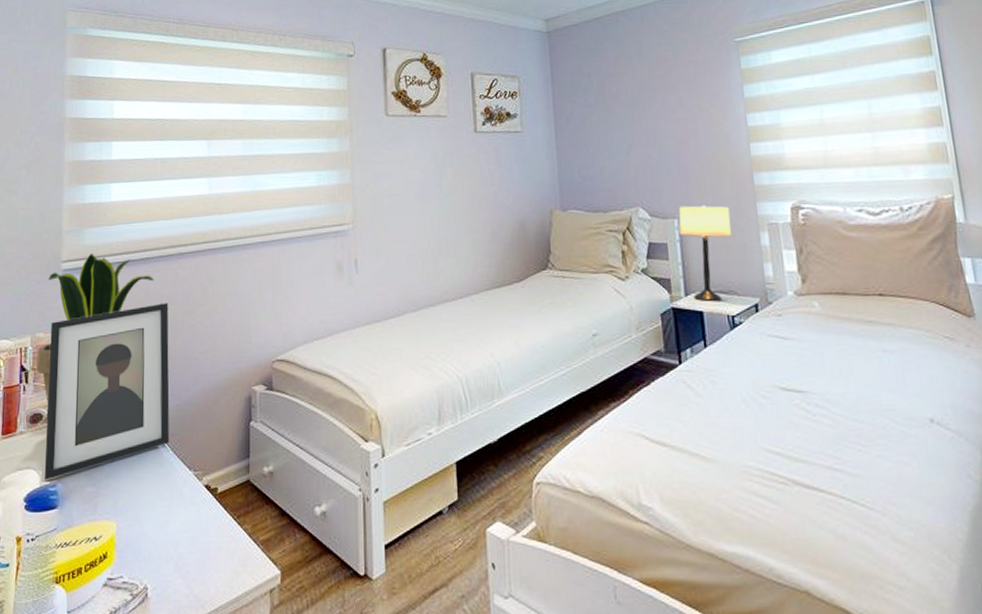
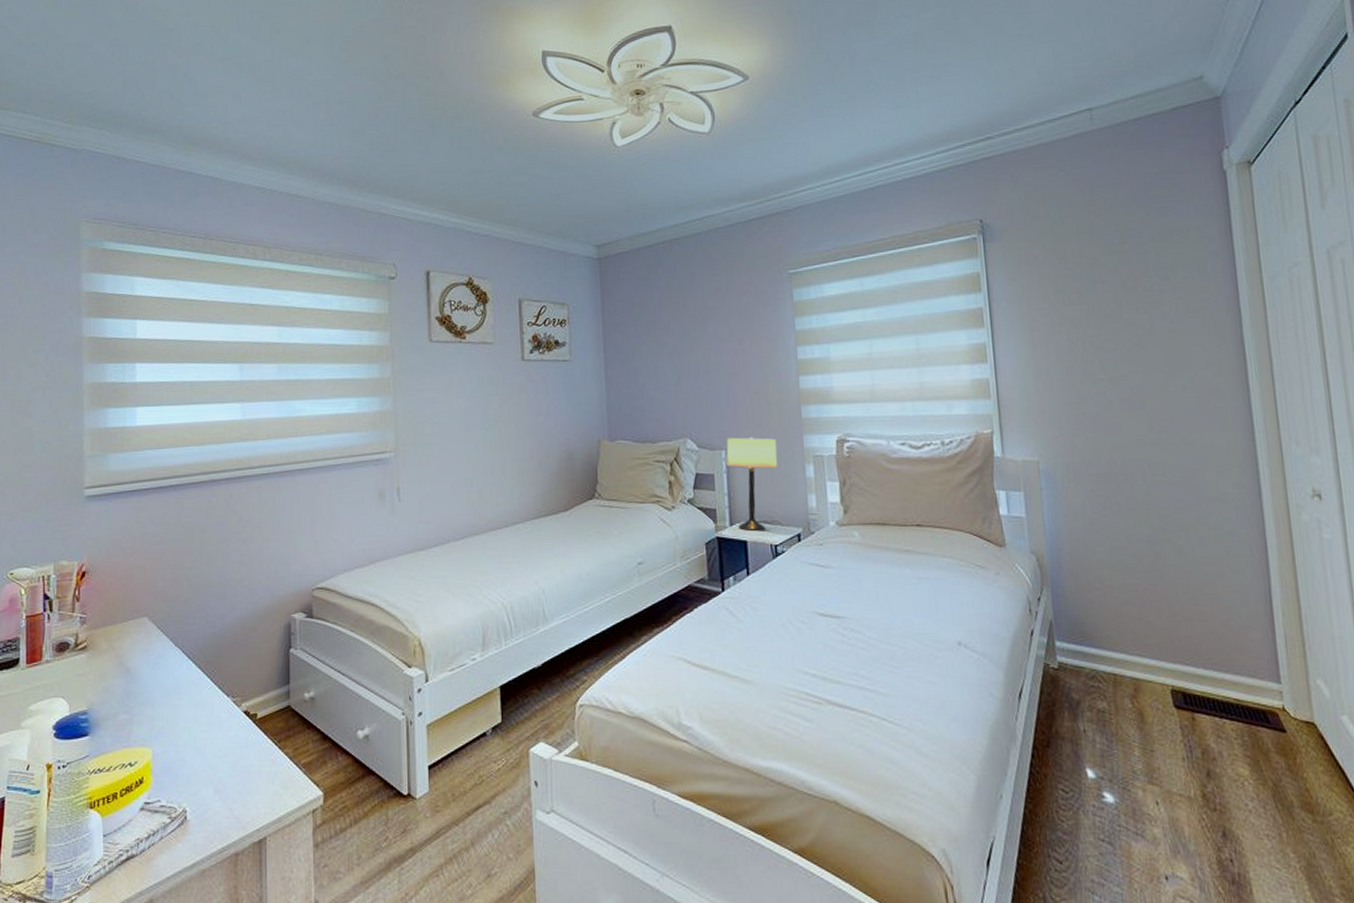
potted plant: present [36,253,154,404] -> none [61,479,186,632]
picture frame: present [44,302,170,480] -> none [73,530,205,708]

